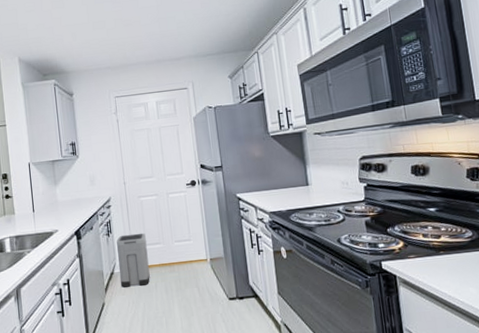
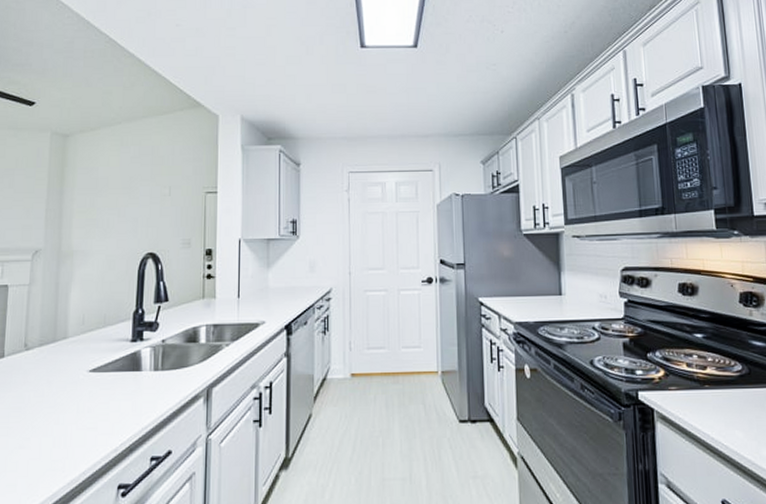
trash can: present [116,233,150,288] -> none [332,333,369,397]

